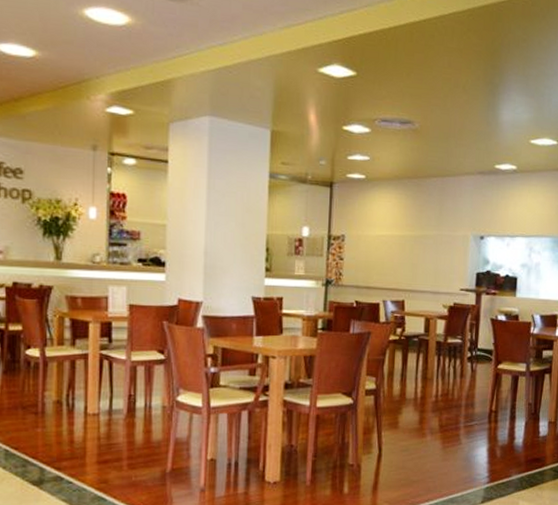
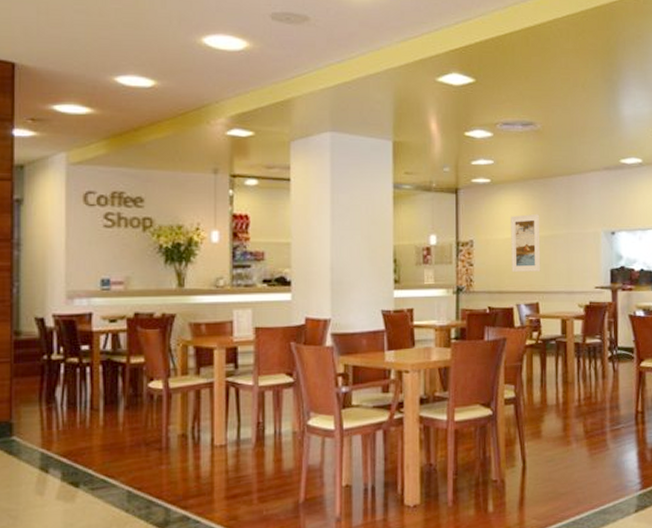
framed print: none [380,213,412,270] -> present [511,214,541,272]

